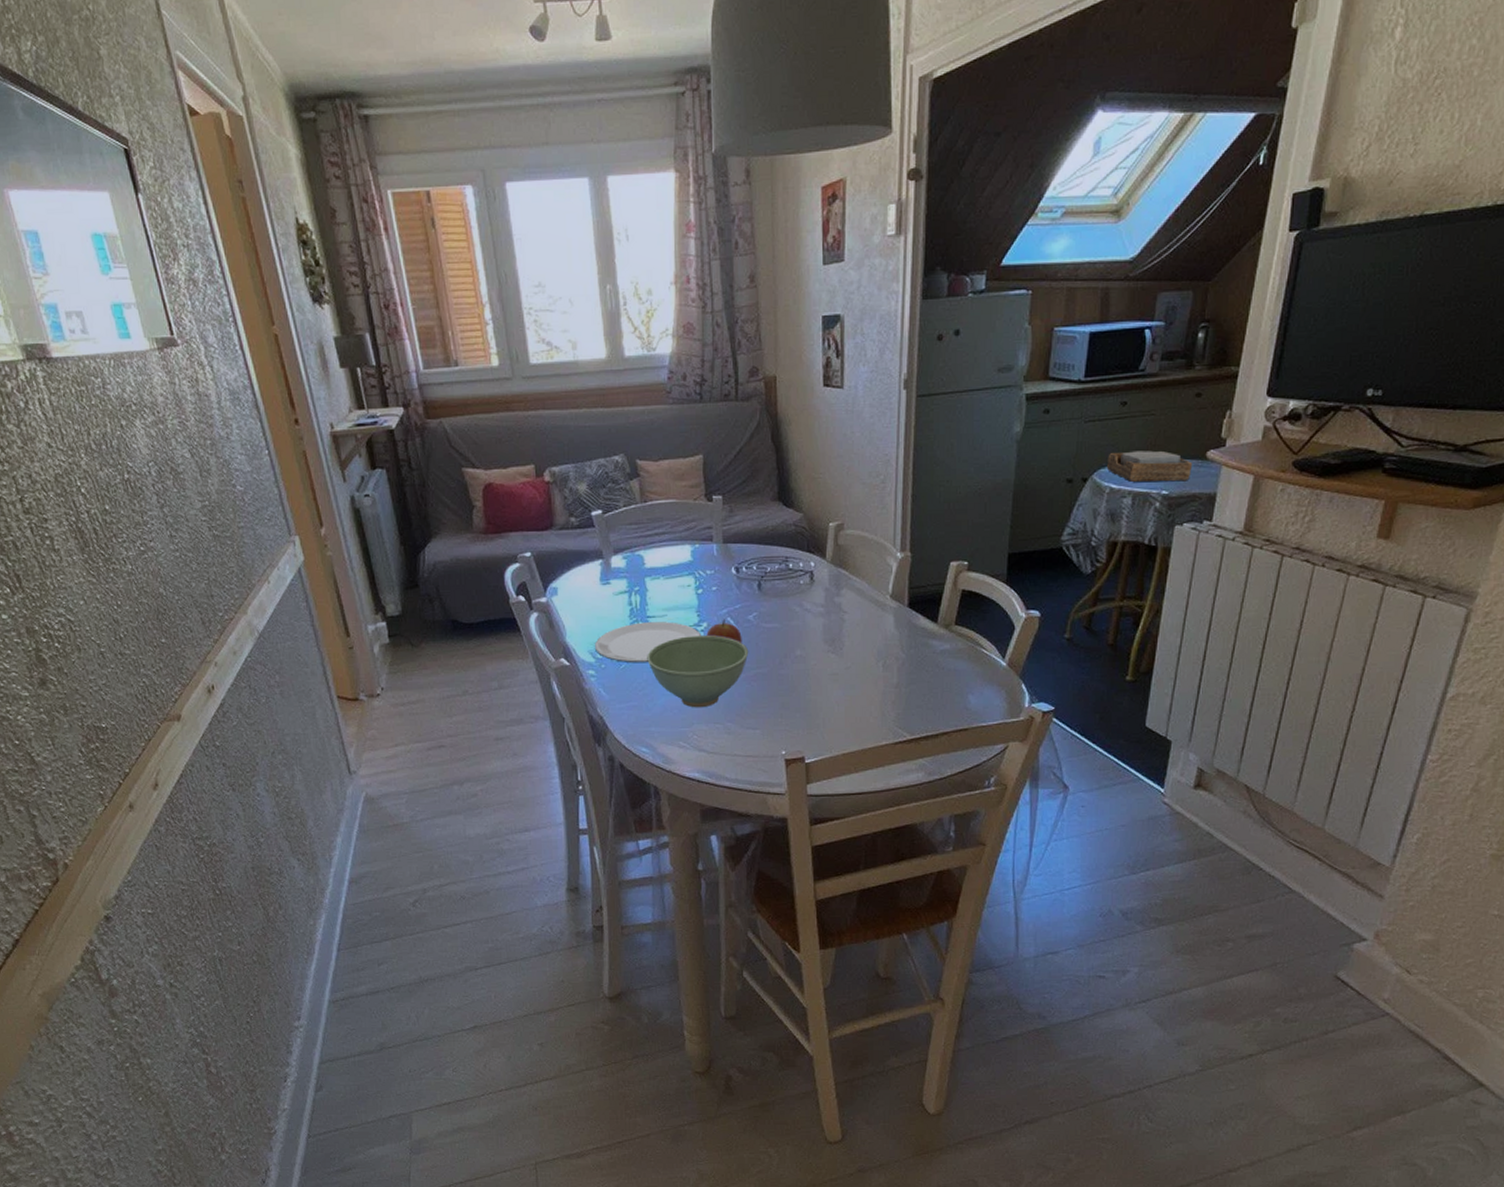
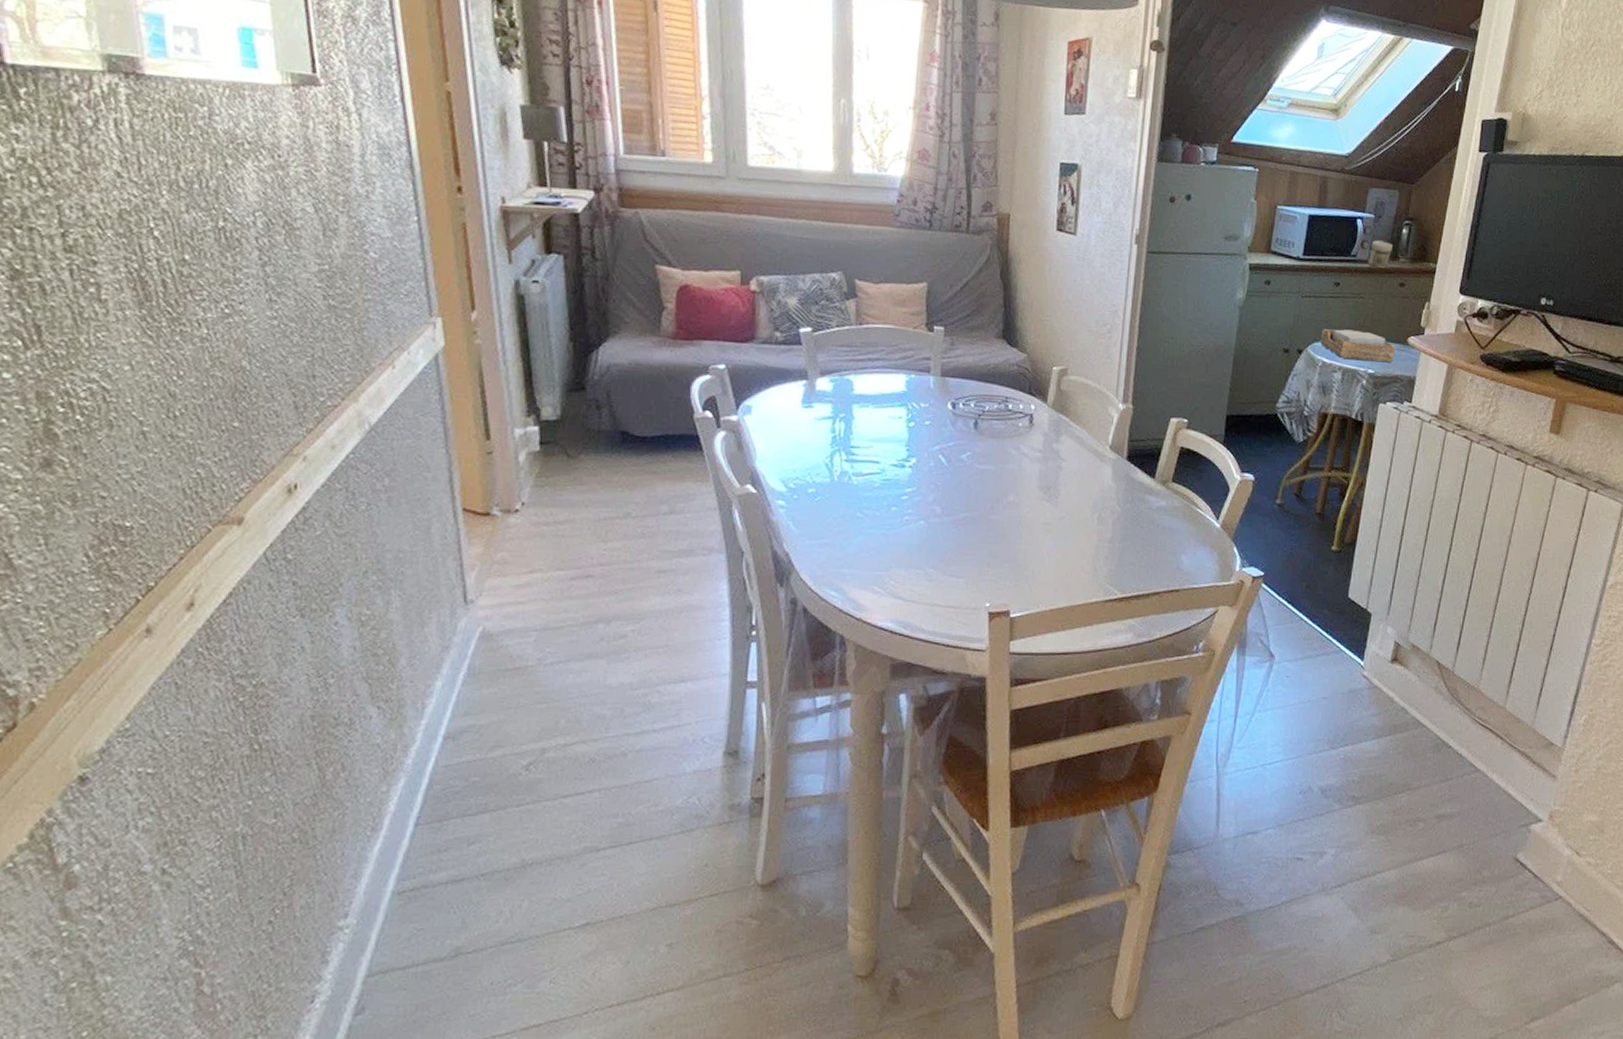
plate: present [595,622,701,664] -> none [788,452,909,497]
bowl: present [647,634,749,708] -> none [846,471,959,551]
fruit: present [706,619,742,643] -> none [914,456,953,483]
jar: none [1159,349,1187,381] -> present [1368,240,1392,269]

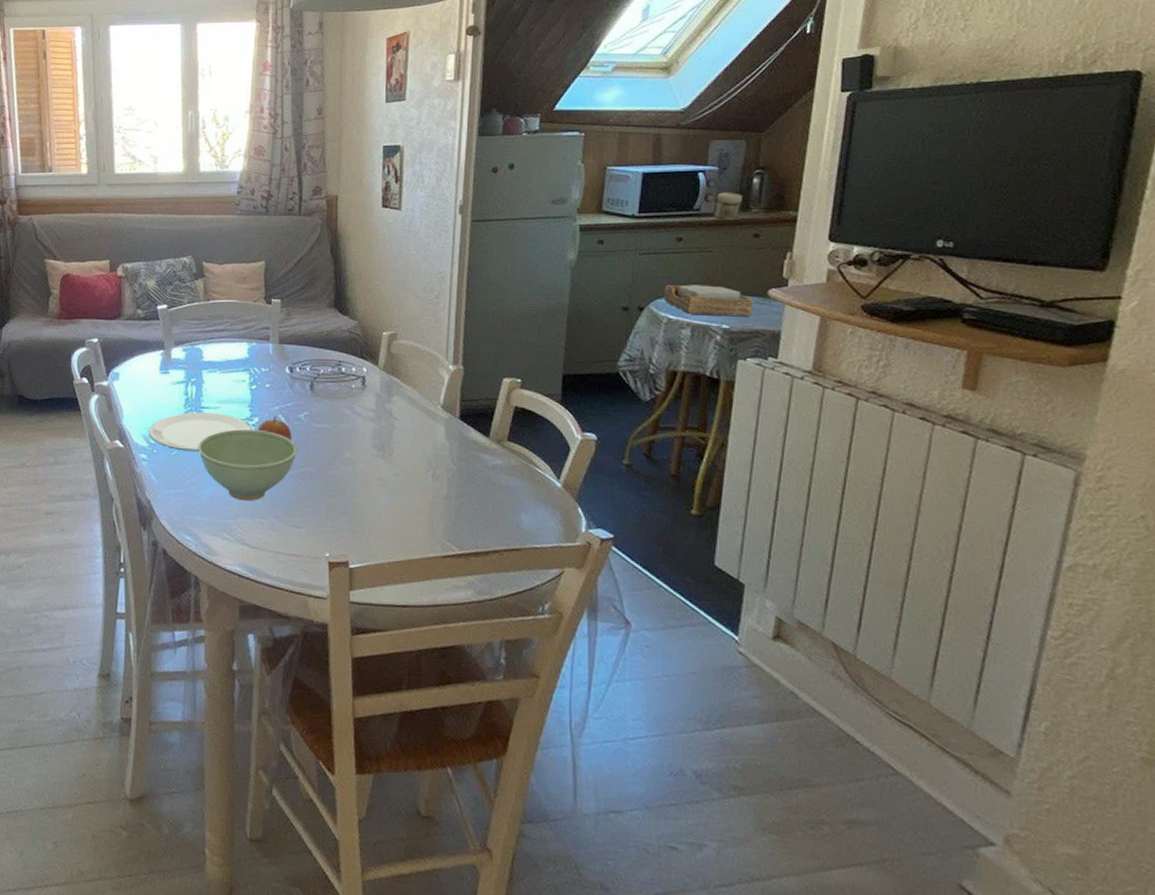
plate: none [788,452,909,497] -> present [149,412,252,452]
bowl: none [846,471,959,551] -> present [198,429,298,501]
fruit: none [914,456,953,483] -> present [257,415,292,441]

